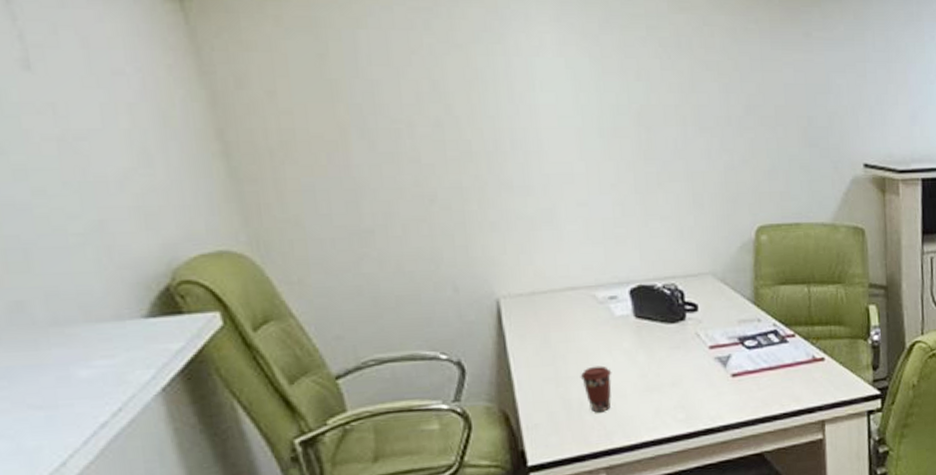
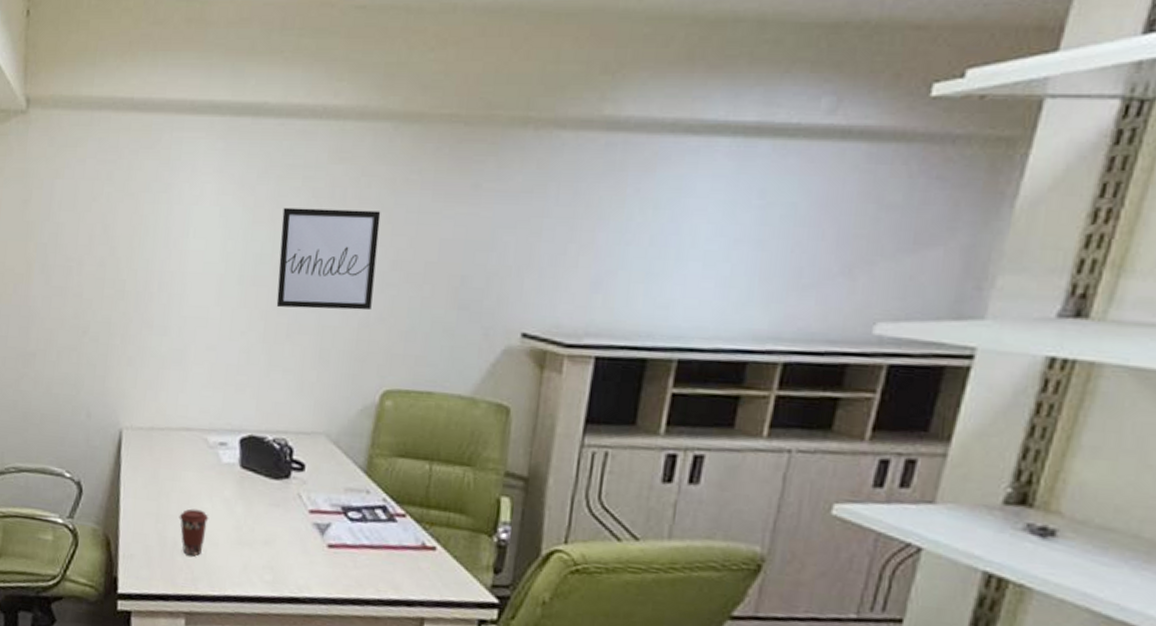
wall art: none [632,57,734,156] -> present [276,207,381,311]

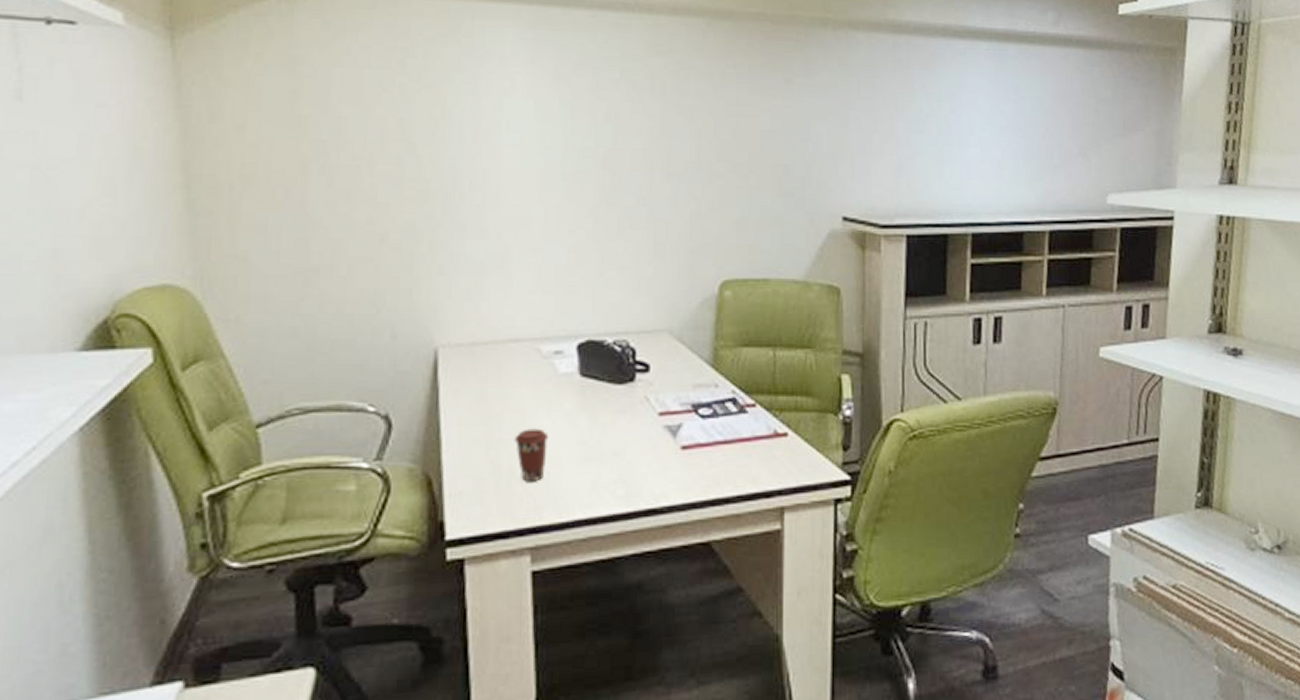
wall art: present [276,207,381,311] -> none [602,100,702,202]

